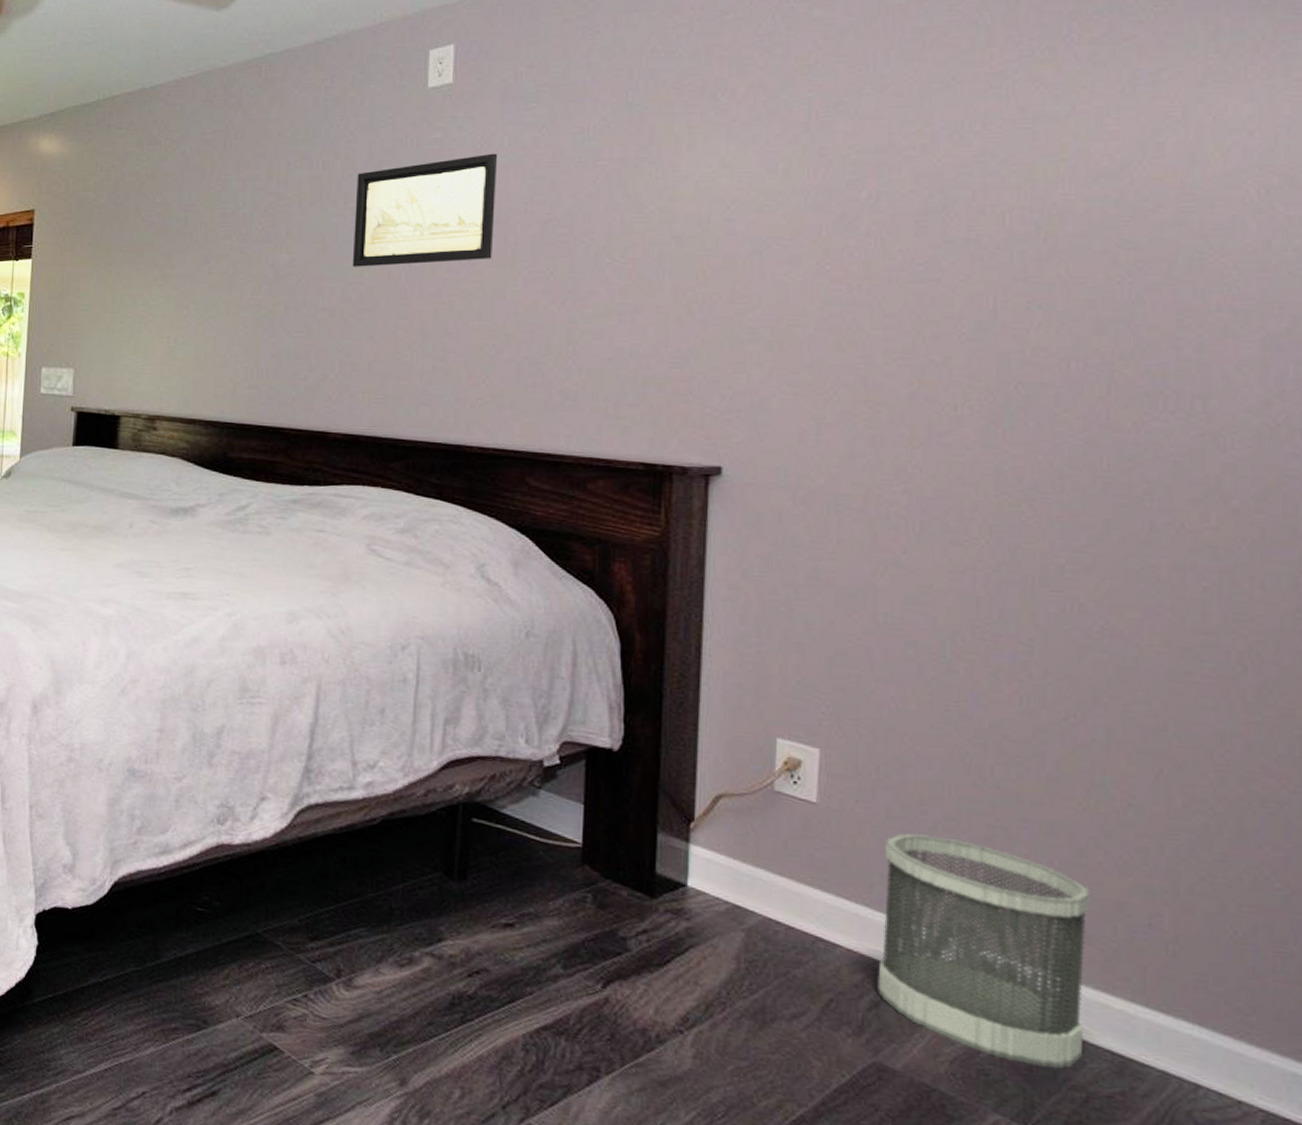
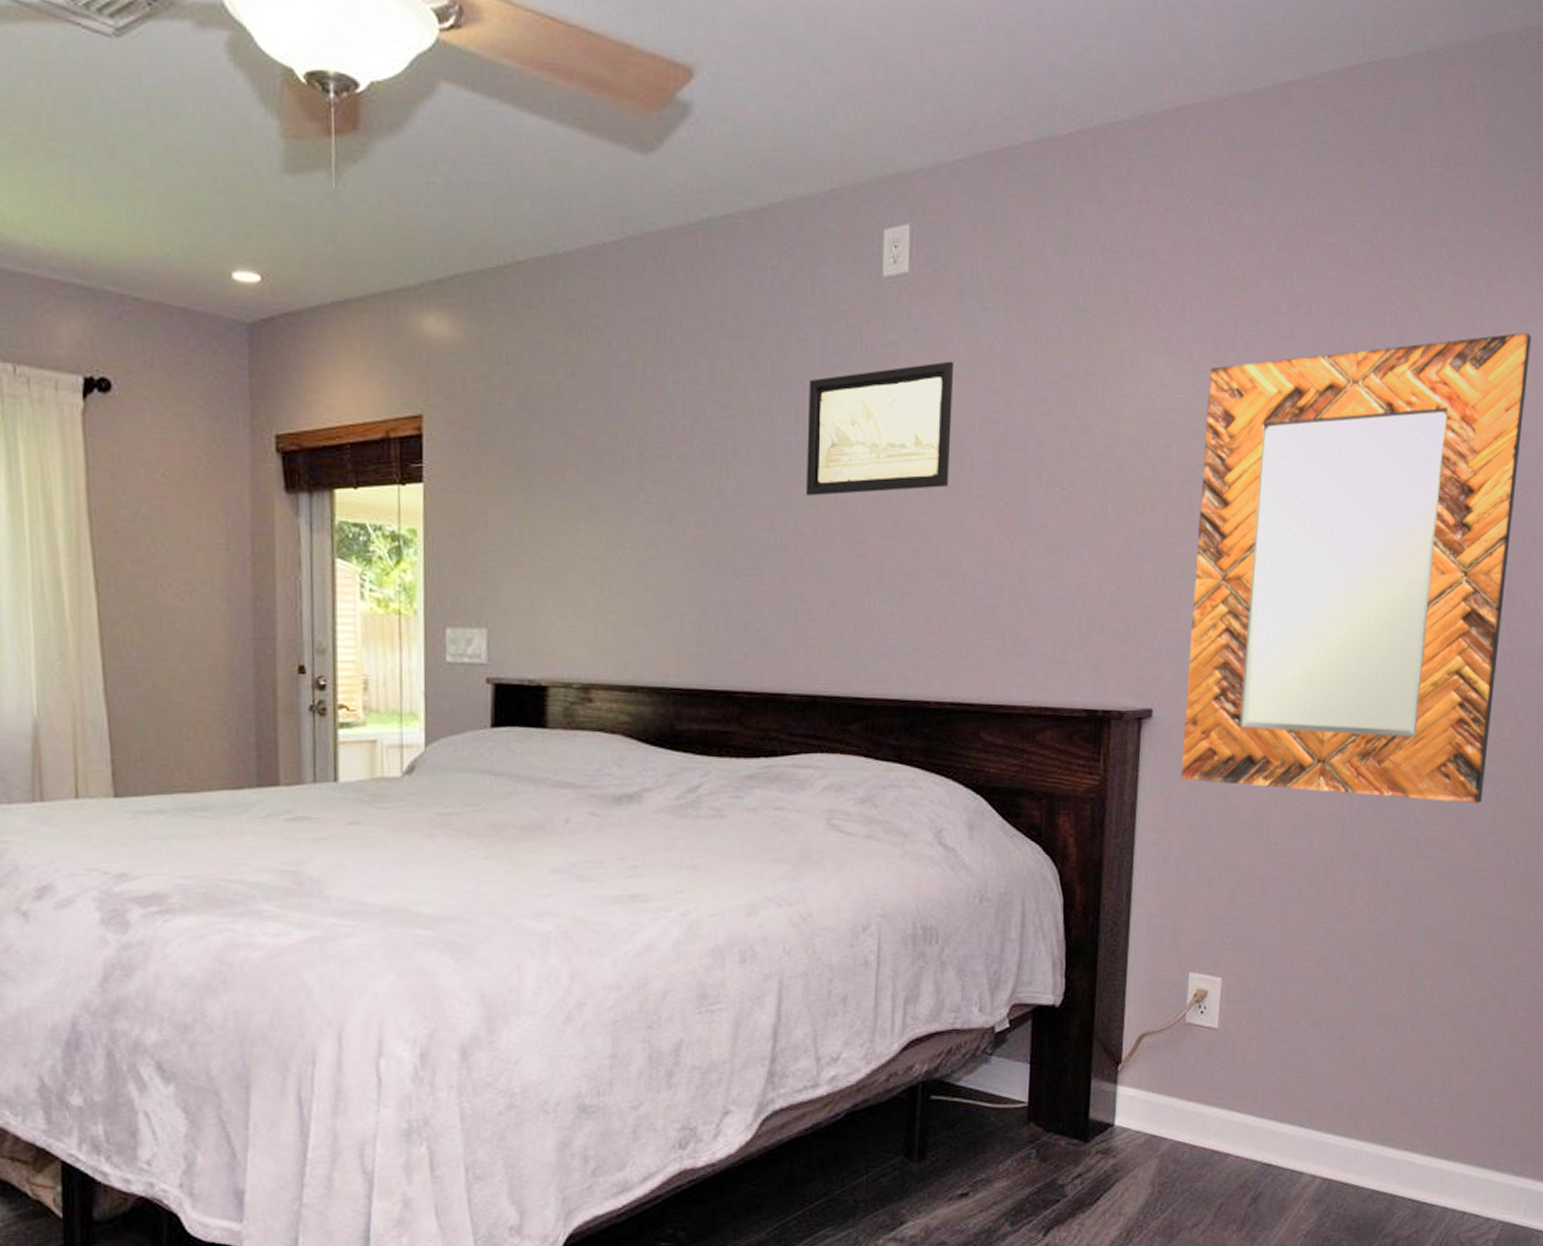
home mirror: none [758,96,1209,597] -> present [1180,332,1532,804]
wastebasket: present [877,833,1091,1069] -> none [1256,1042,1407,1225]

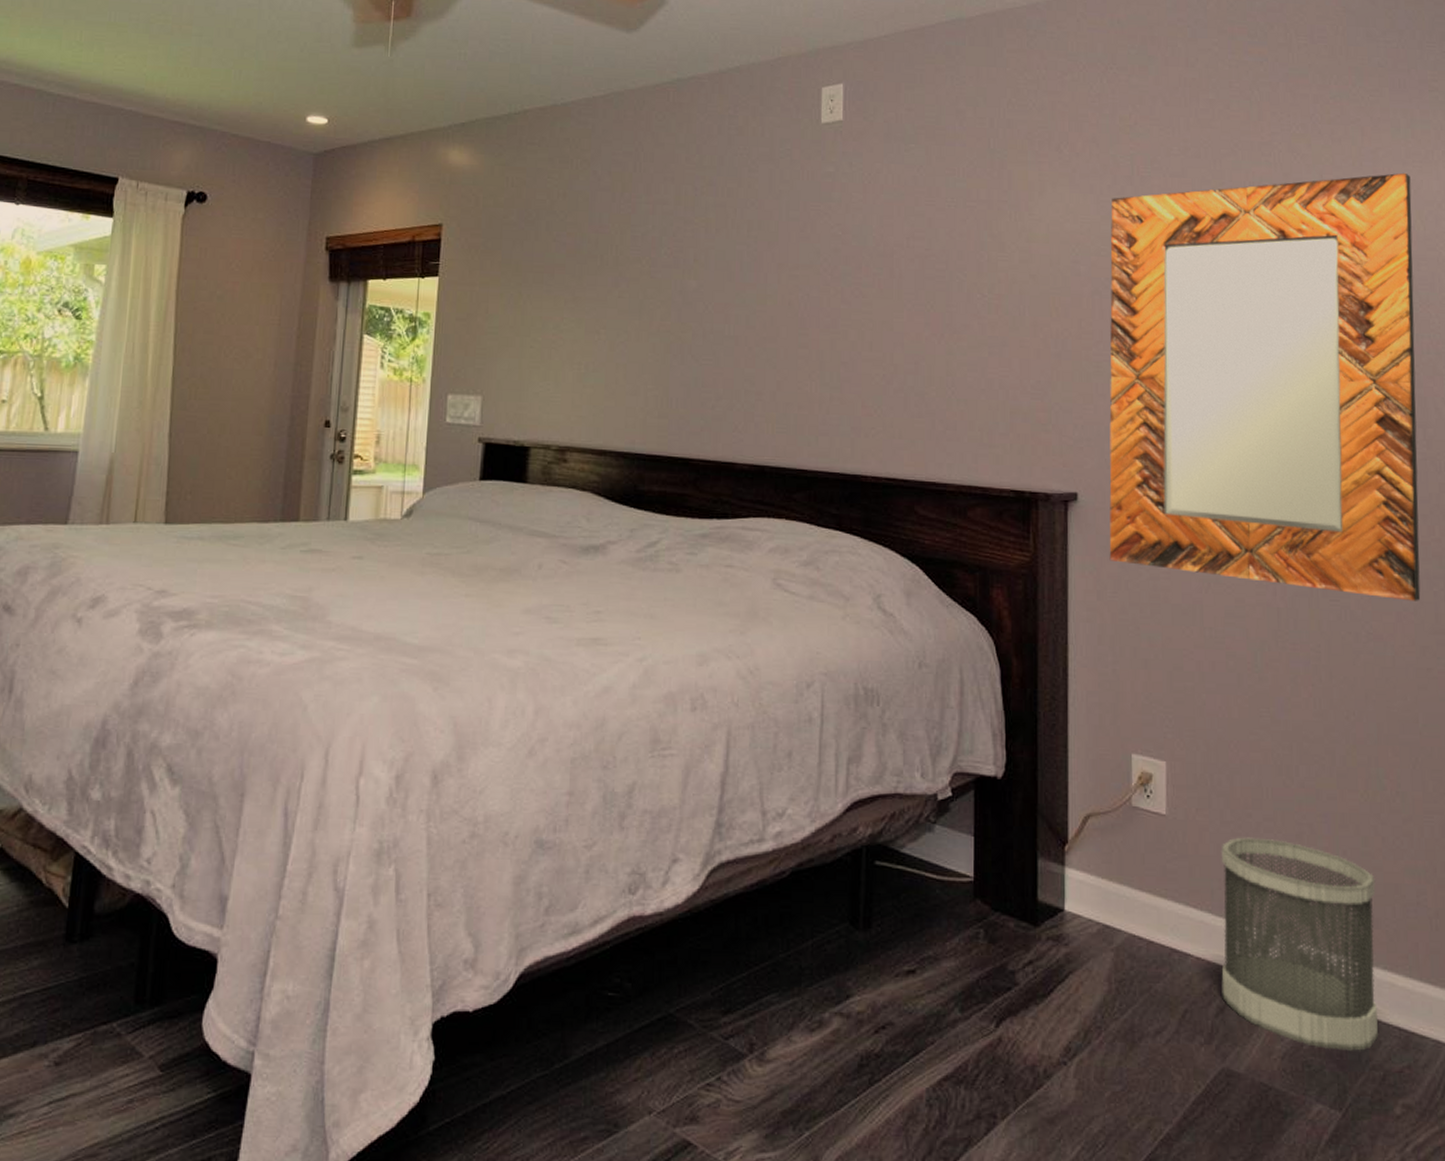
wall art: present [805,361,954,496] -> none [755,189,883,296]
wastebasket: none [1256,1042,1407,1225] -> present [1221,837,1379,1051]

